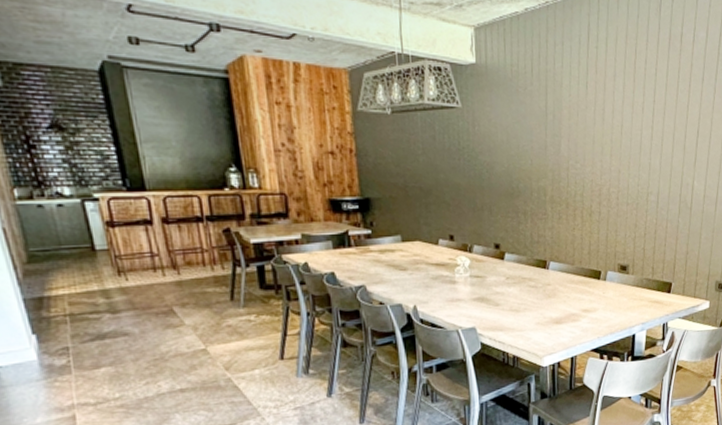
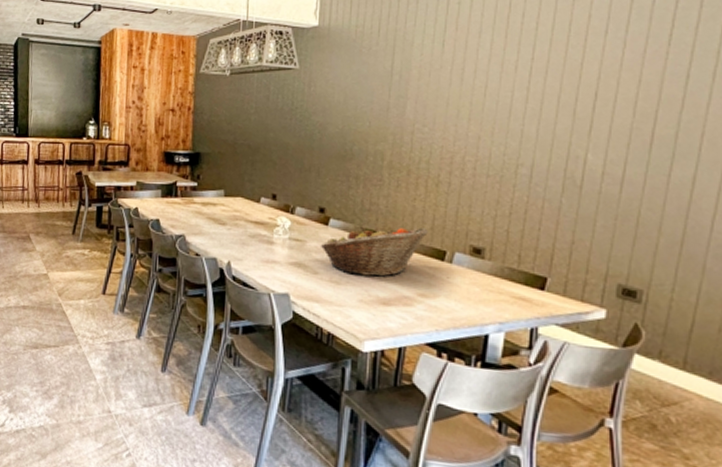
fruit basket: none [498,253,586,302] -> present [320,227,428,277]

